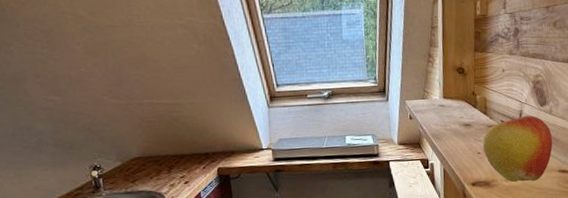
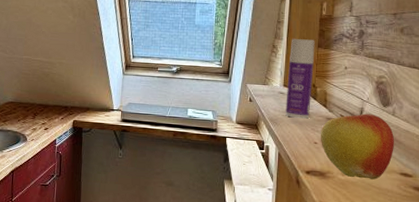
bottle: none [446,44,472,130] -> present [285,39,315,119]

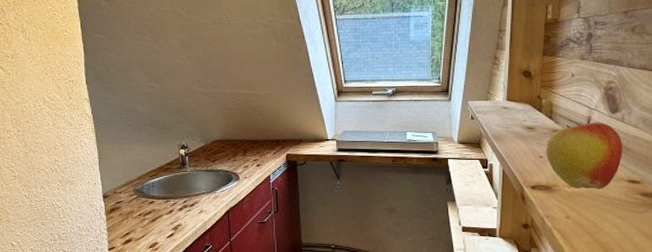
bottle: present [285,39,315,119] -> none [509,47,540,133]

